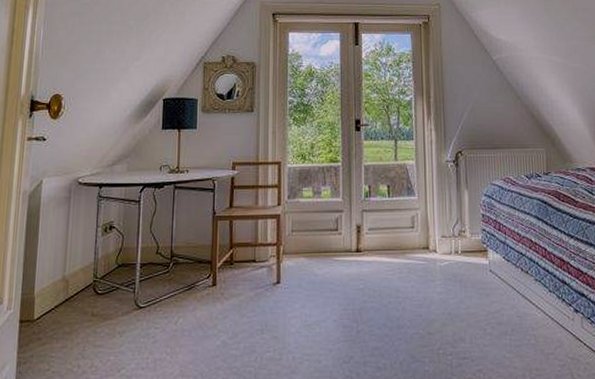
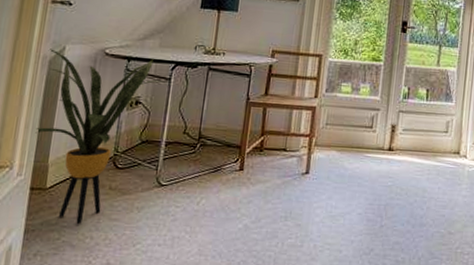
house plant: none [21,183,135,353] -> present [35,49,165,224]

